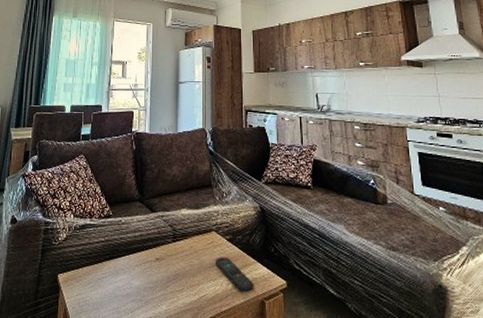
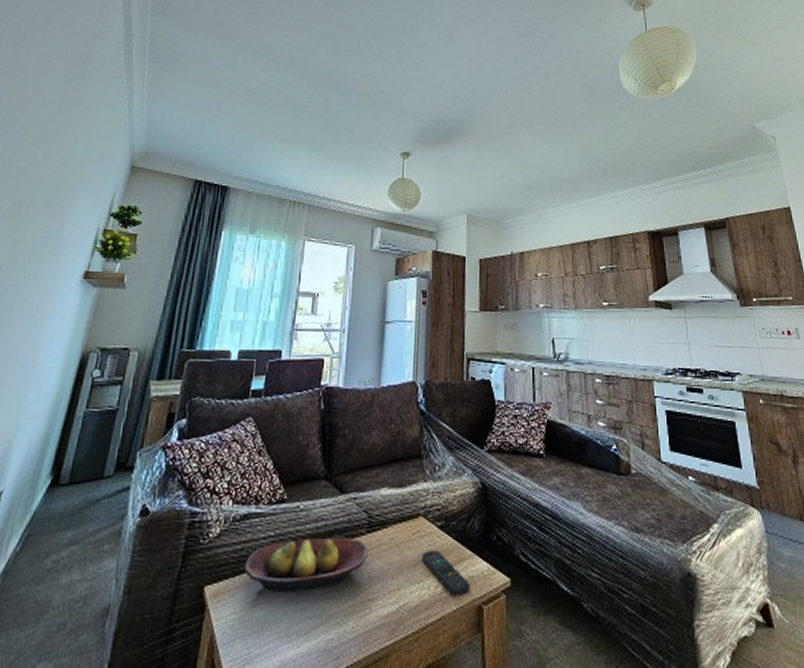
fruit bowl: none [84,244,174,282] -> present [244,537,368,592]

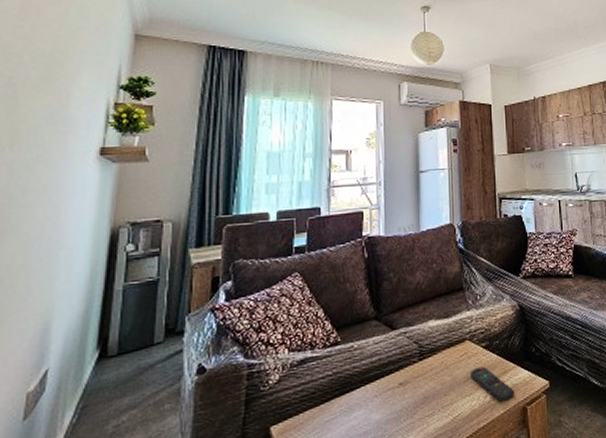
fruit bowl: present [244,537,368,592] -> none [306,366,421,422]

